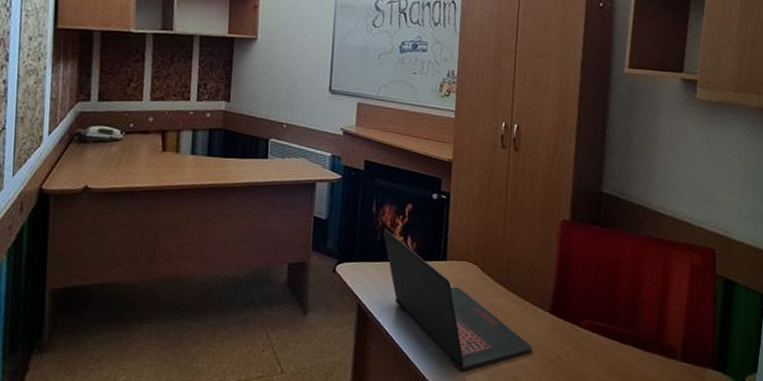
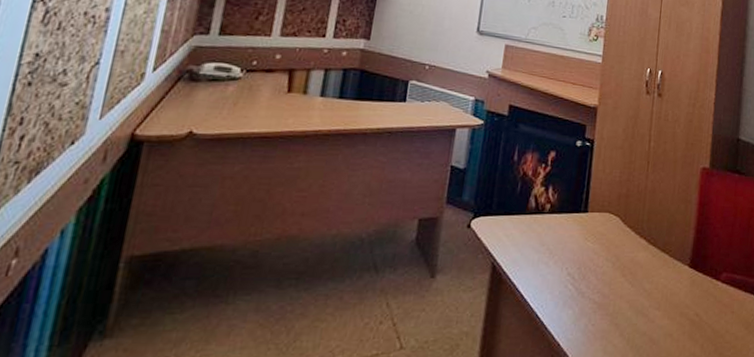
laptop: present [383,229,532,372] -> none [524,178,671,337]

